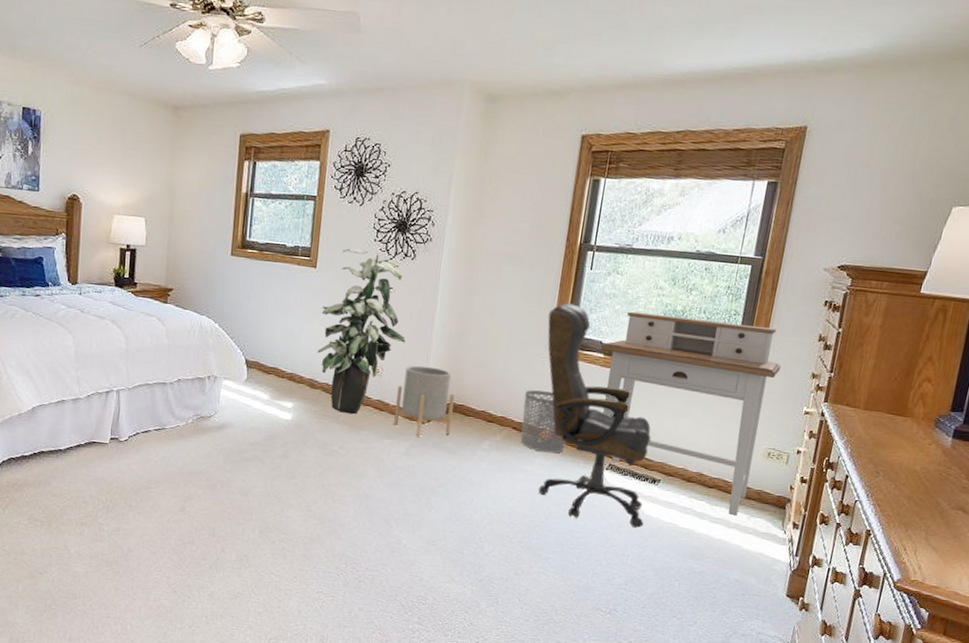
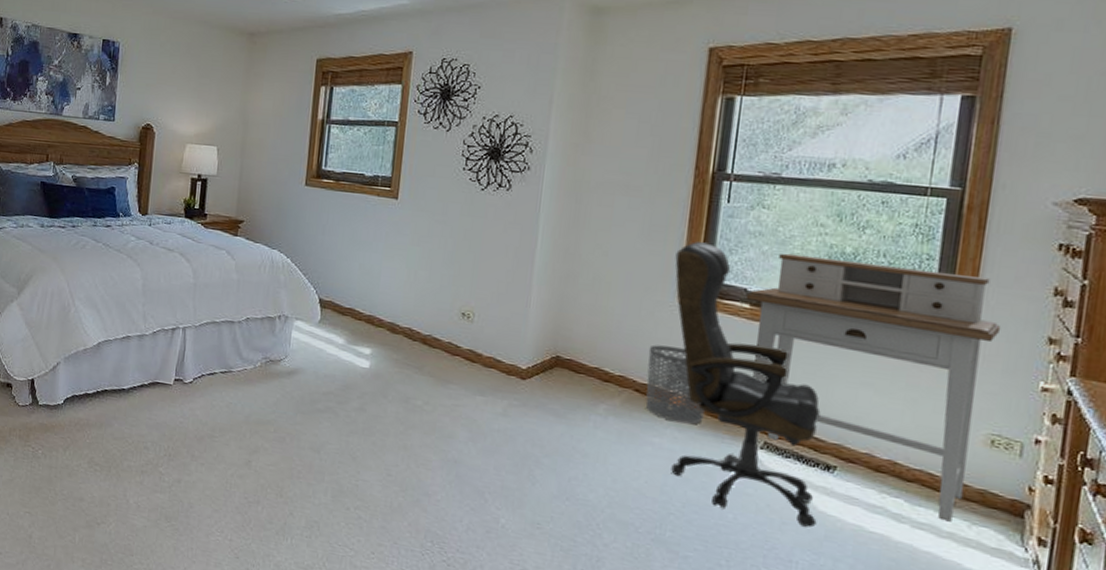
indoor plant: present [317,247,406,415] -> none [398,177,501,366]
planter: present [393,365,455,437] -> none [488,311,561,395]

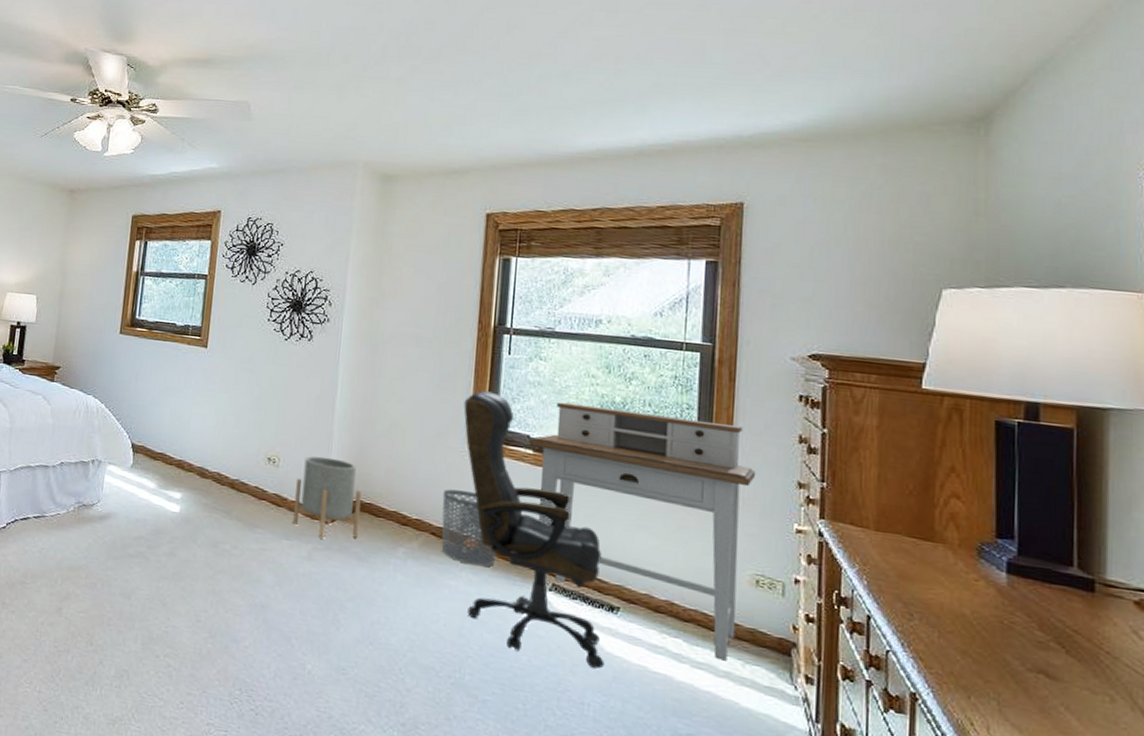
planter: none [488,311,561,395] -> present [293,456,362,539]

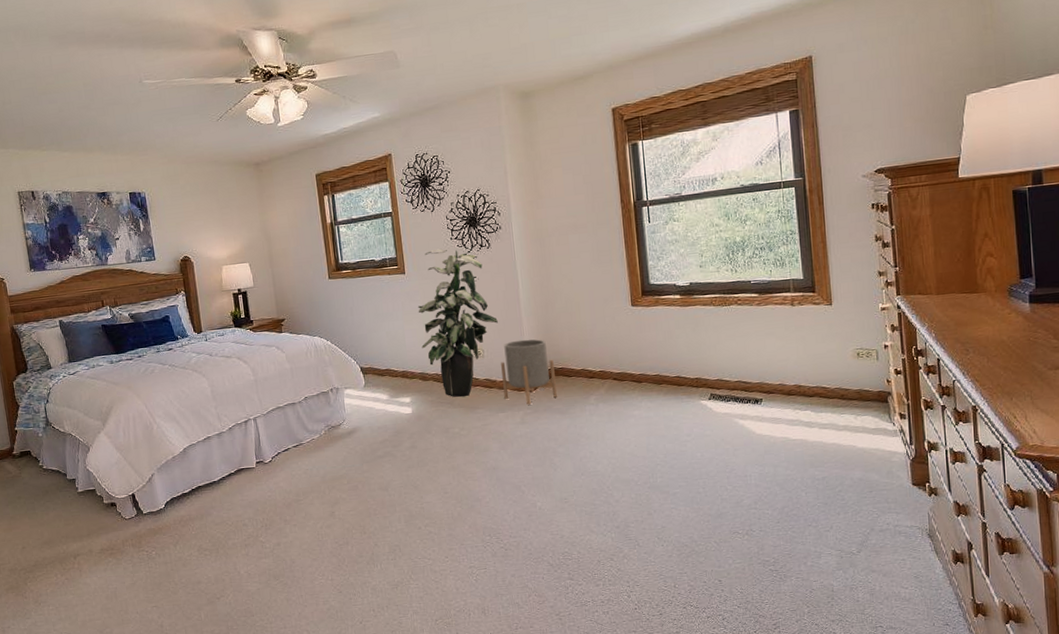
indoor plant: none [207,327,304,510] -> present [417,248,498,397]
waste bin: present [441,489,496,567] -> none [616,339,666,396]
office chair: present [464,390,605,669] -> none [621,256,757,451]
desk: present [528,402,756,661] -> none [676,239,848,419]

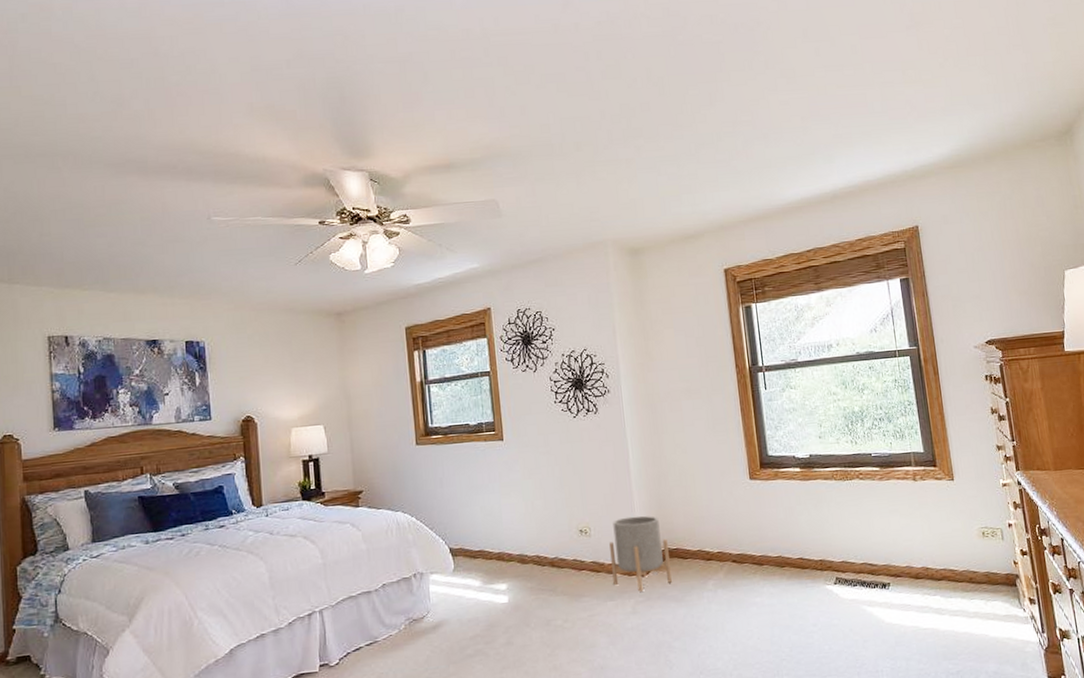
indoor plant: present [417,248,498,397] -> none [516,412,606,583]

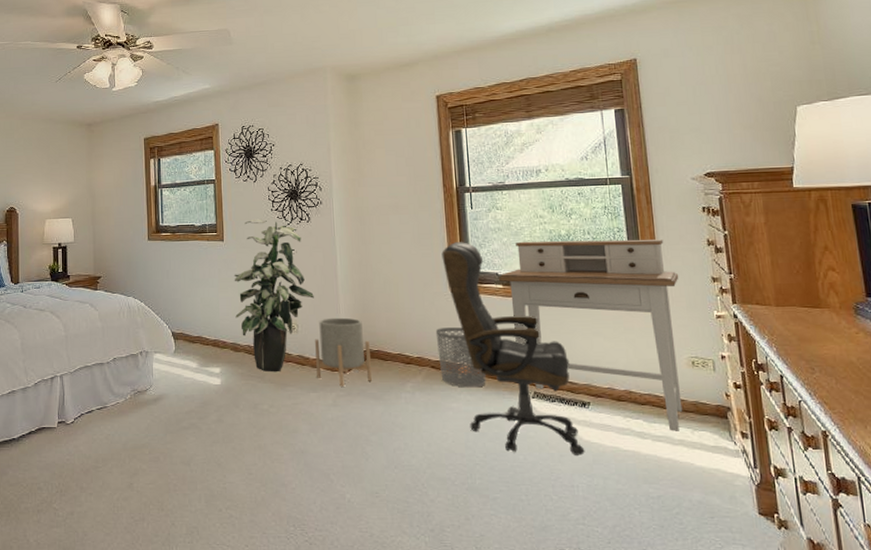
indoor plant: none [516,412,606,583] -> present [234,219,314,373]
waste bin: none [735,516,789,580] -> present [435,327,486,388]
office chair: none [737,425,888,644] -> present [441,242,585,457]
desk: none [795,410,976,605] -> present [498,239,683,431]

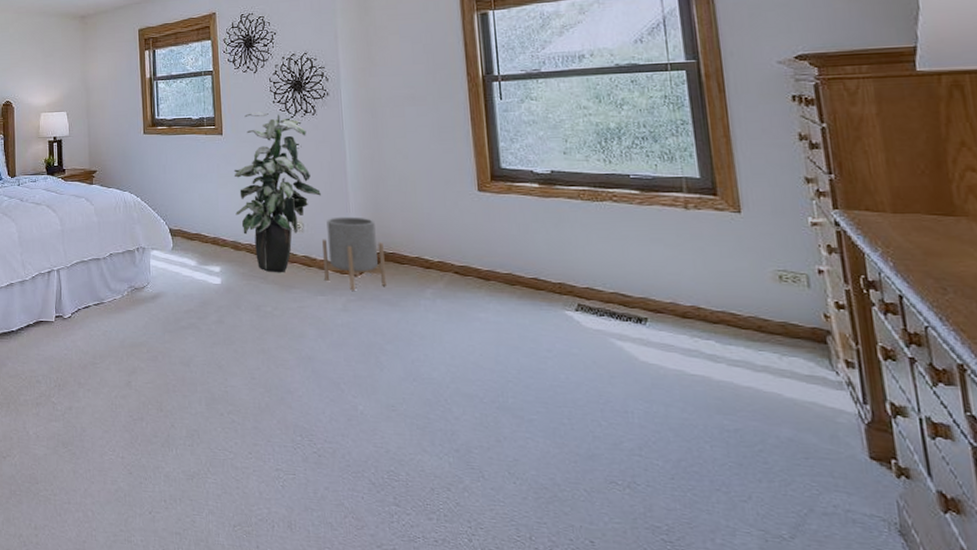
waste bin: present [435,327,486,388] -> none [459,230,520,297]
office chair: present [441,242,585,457] -> none [465,136,642,379]
desk: present [498,239,683,431] -> none [533,133,767,356]

